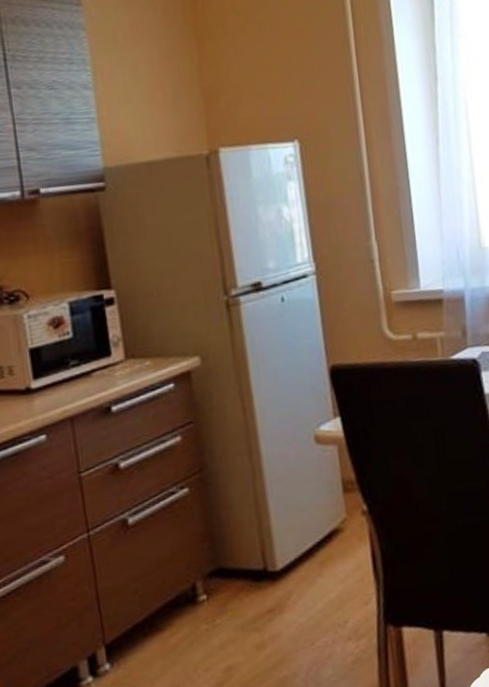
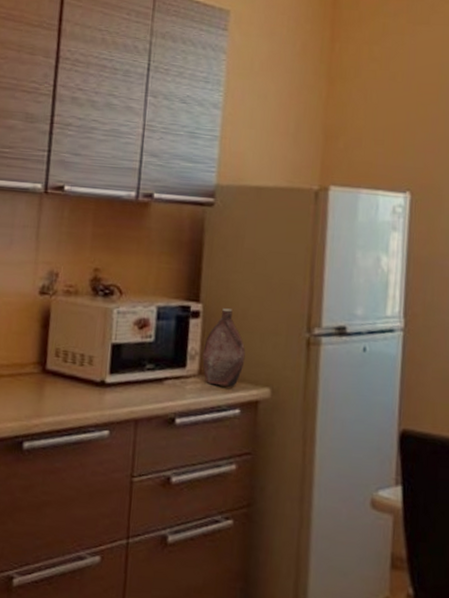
bottle: none [125,288,169,367] -> present [202,308,246,388]

